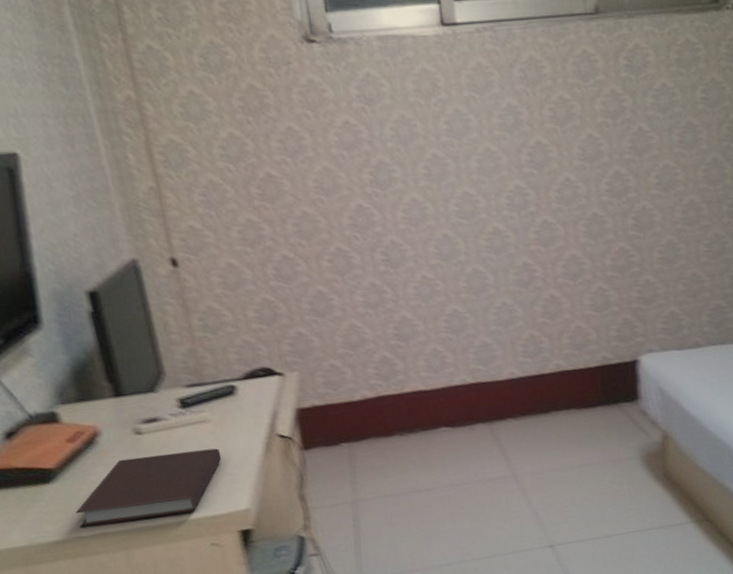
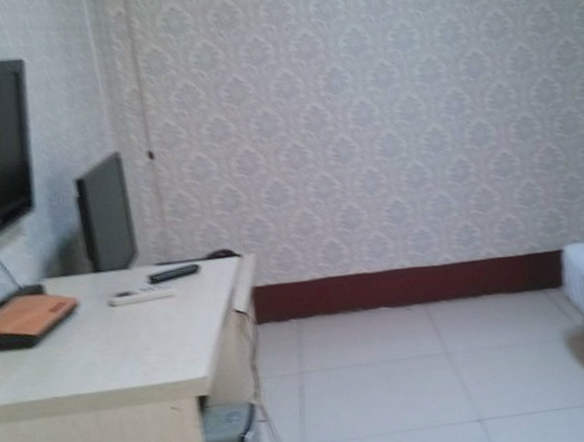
notebook: present [75,448,222,528] -> none [53,321,184,389]

